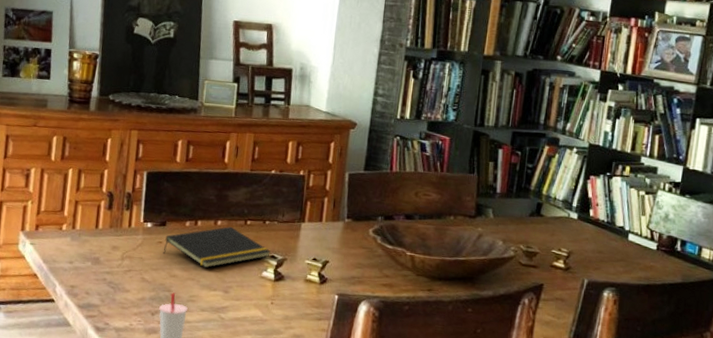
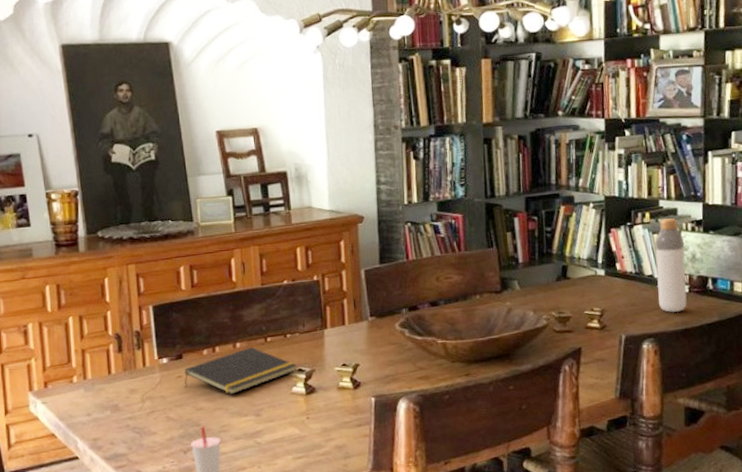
bottle: none [626,175,659,267] -> present [655,218,687,313]

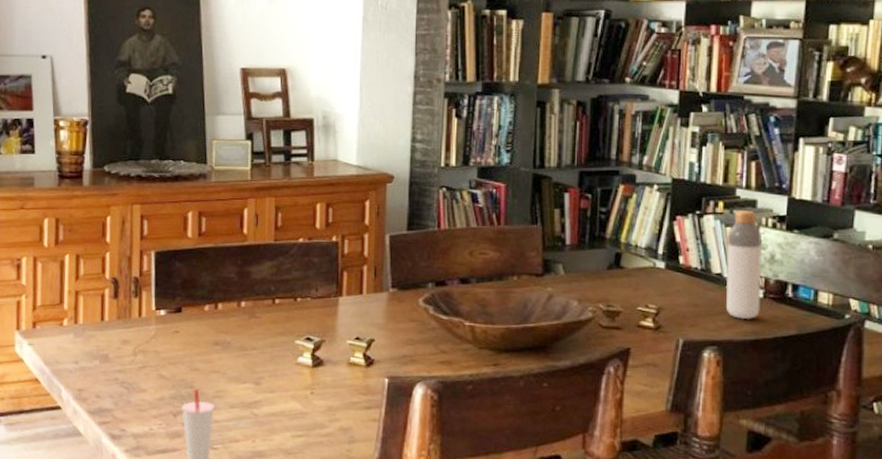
notepad: present [184,347,297,395] -> none [180,308,305,358]

